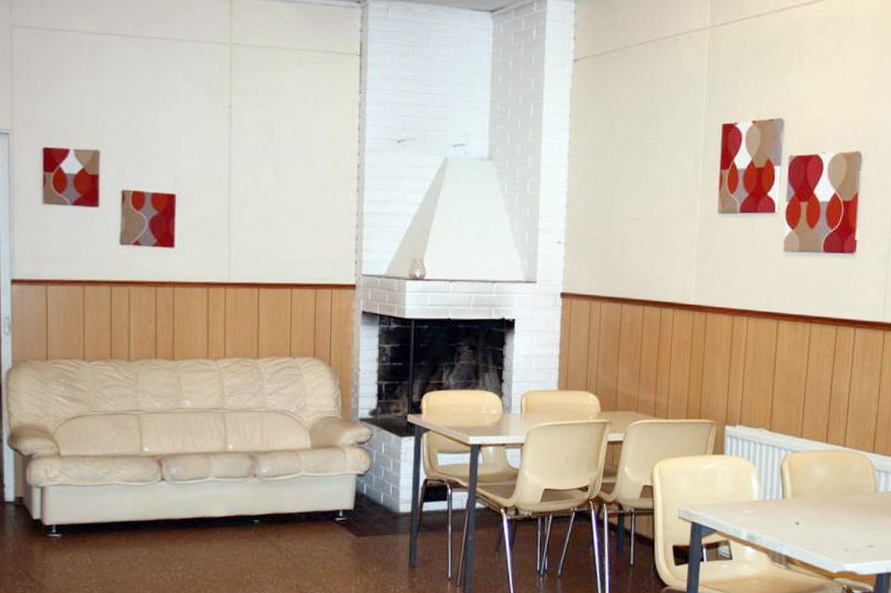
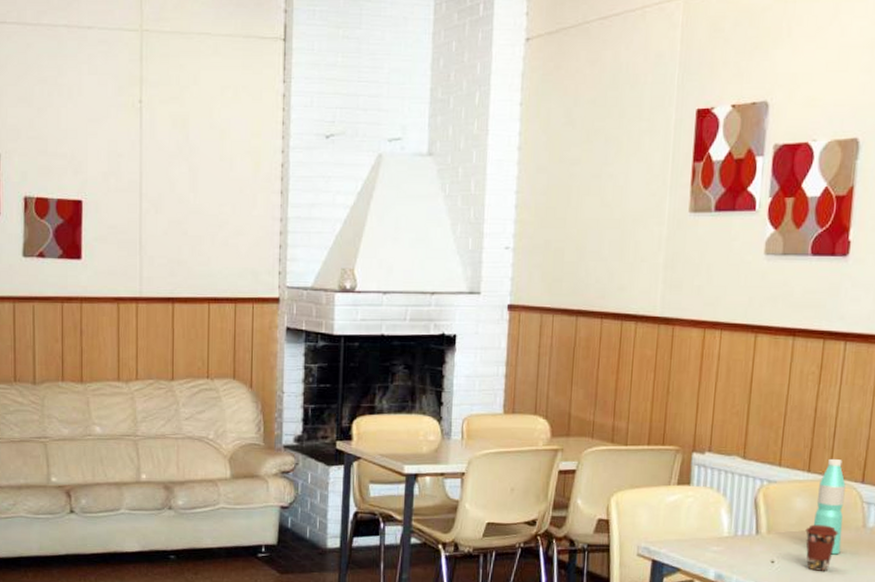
coffee cup: none [825,489,854,532] -> present [805,524,838,571]
water bottle: none [831,431,859,517] -> present [813,458,846,555]

